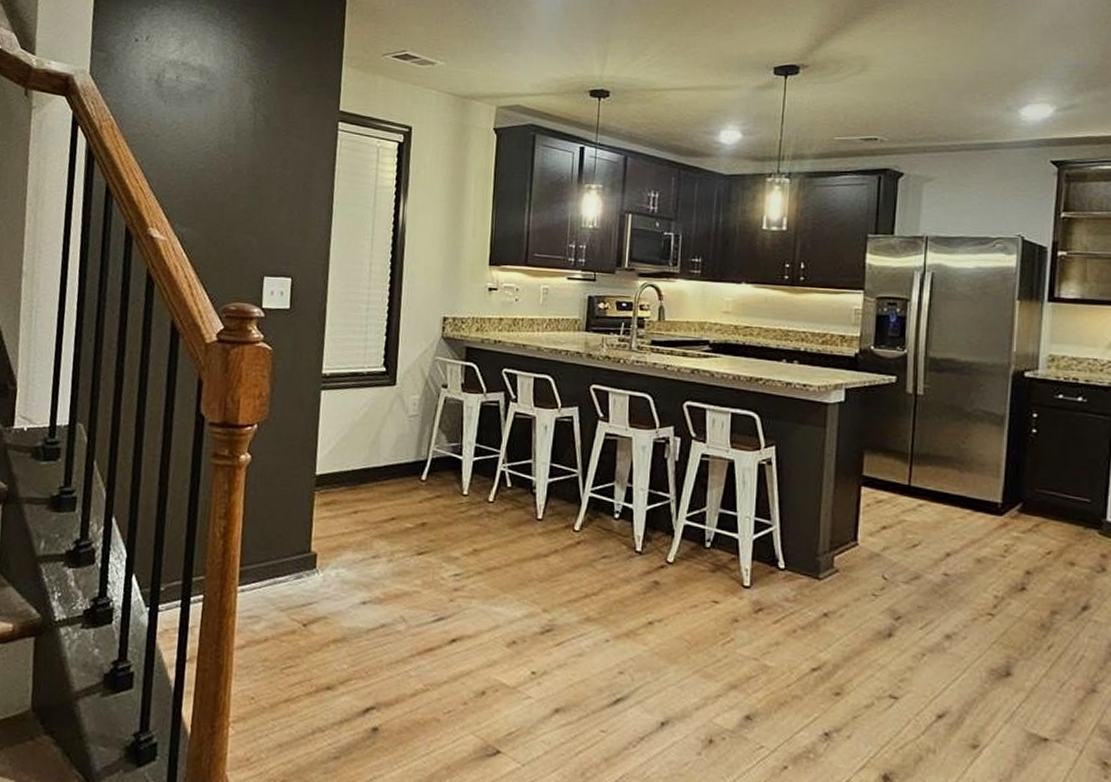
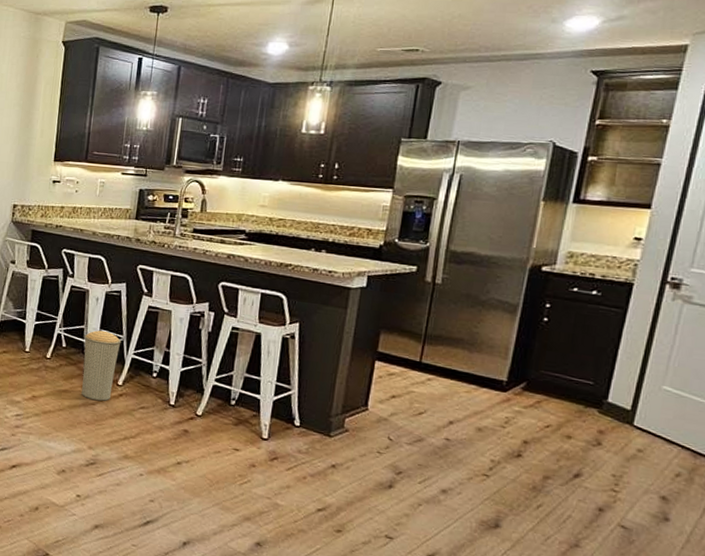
trash can: none [532,464,576,552] -> present [81,330,122,401]

